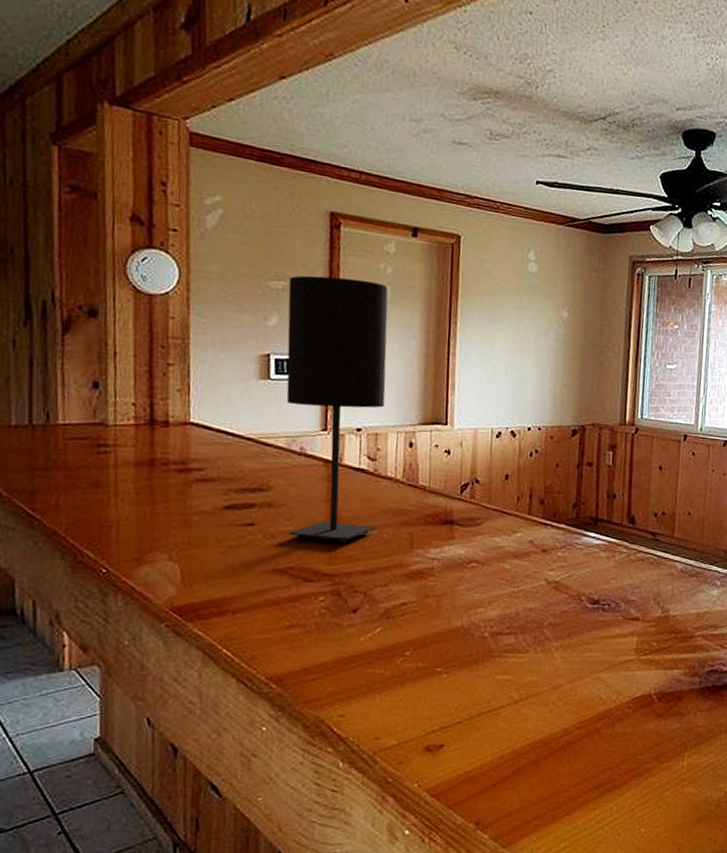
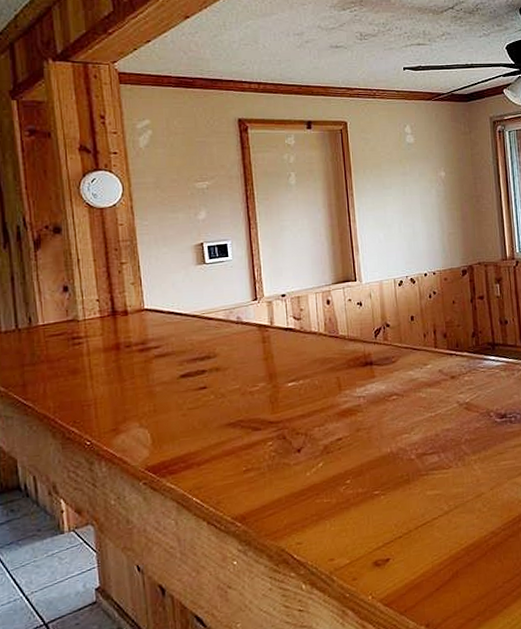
table lamp: present [286,275,389,543] -> none [211,170,308,395]

